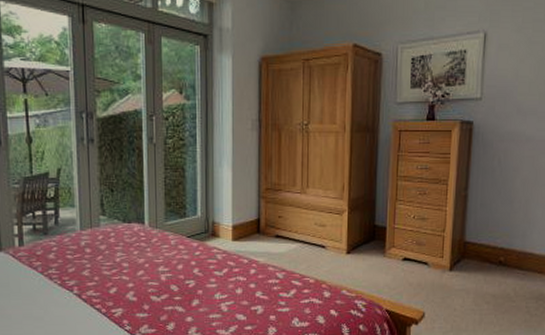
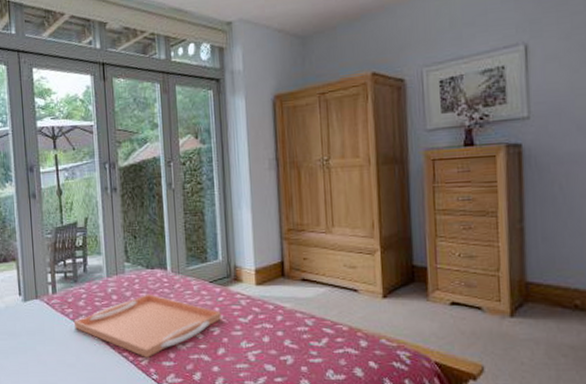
serving tray: none [43,247,197,310] -> present [74,294,221,357]

